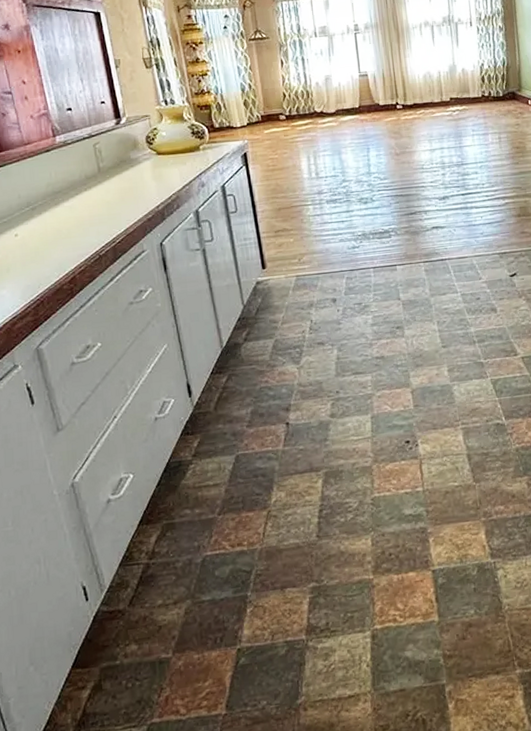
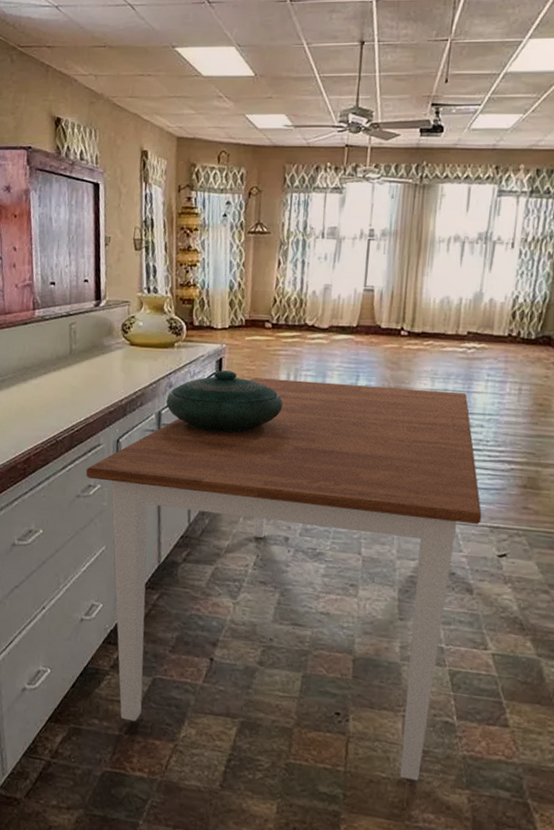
dining table: none [134,148,492,502] -> present [85,377,482,781]
decorative bowl: none [201,162,309,220] -> present [166,370,283,433]

